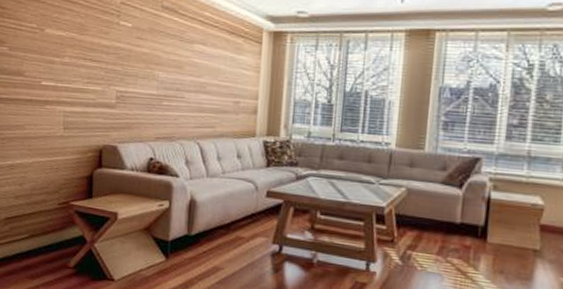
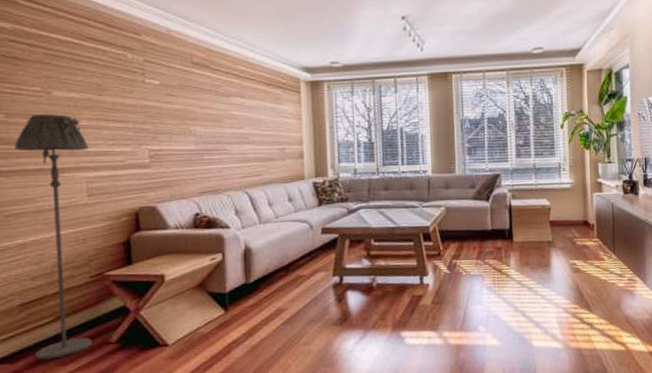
floor lamp: none [12,49,68,272] -> present [14,114,92,360]

